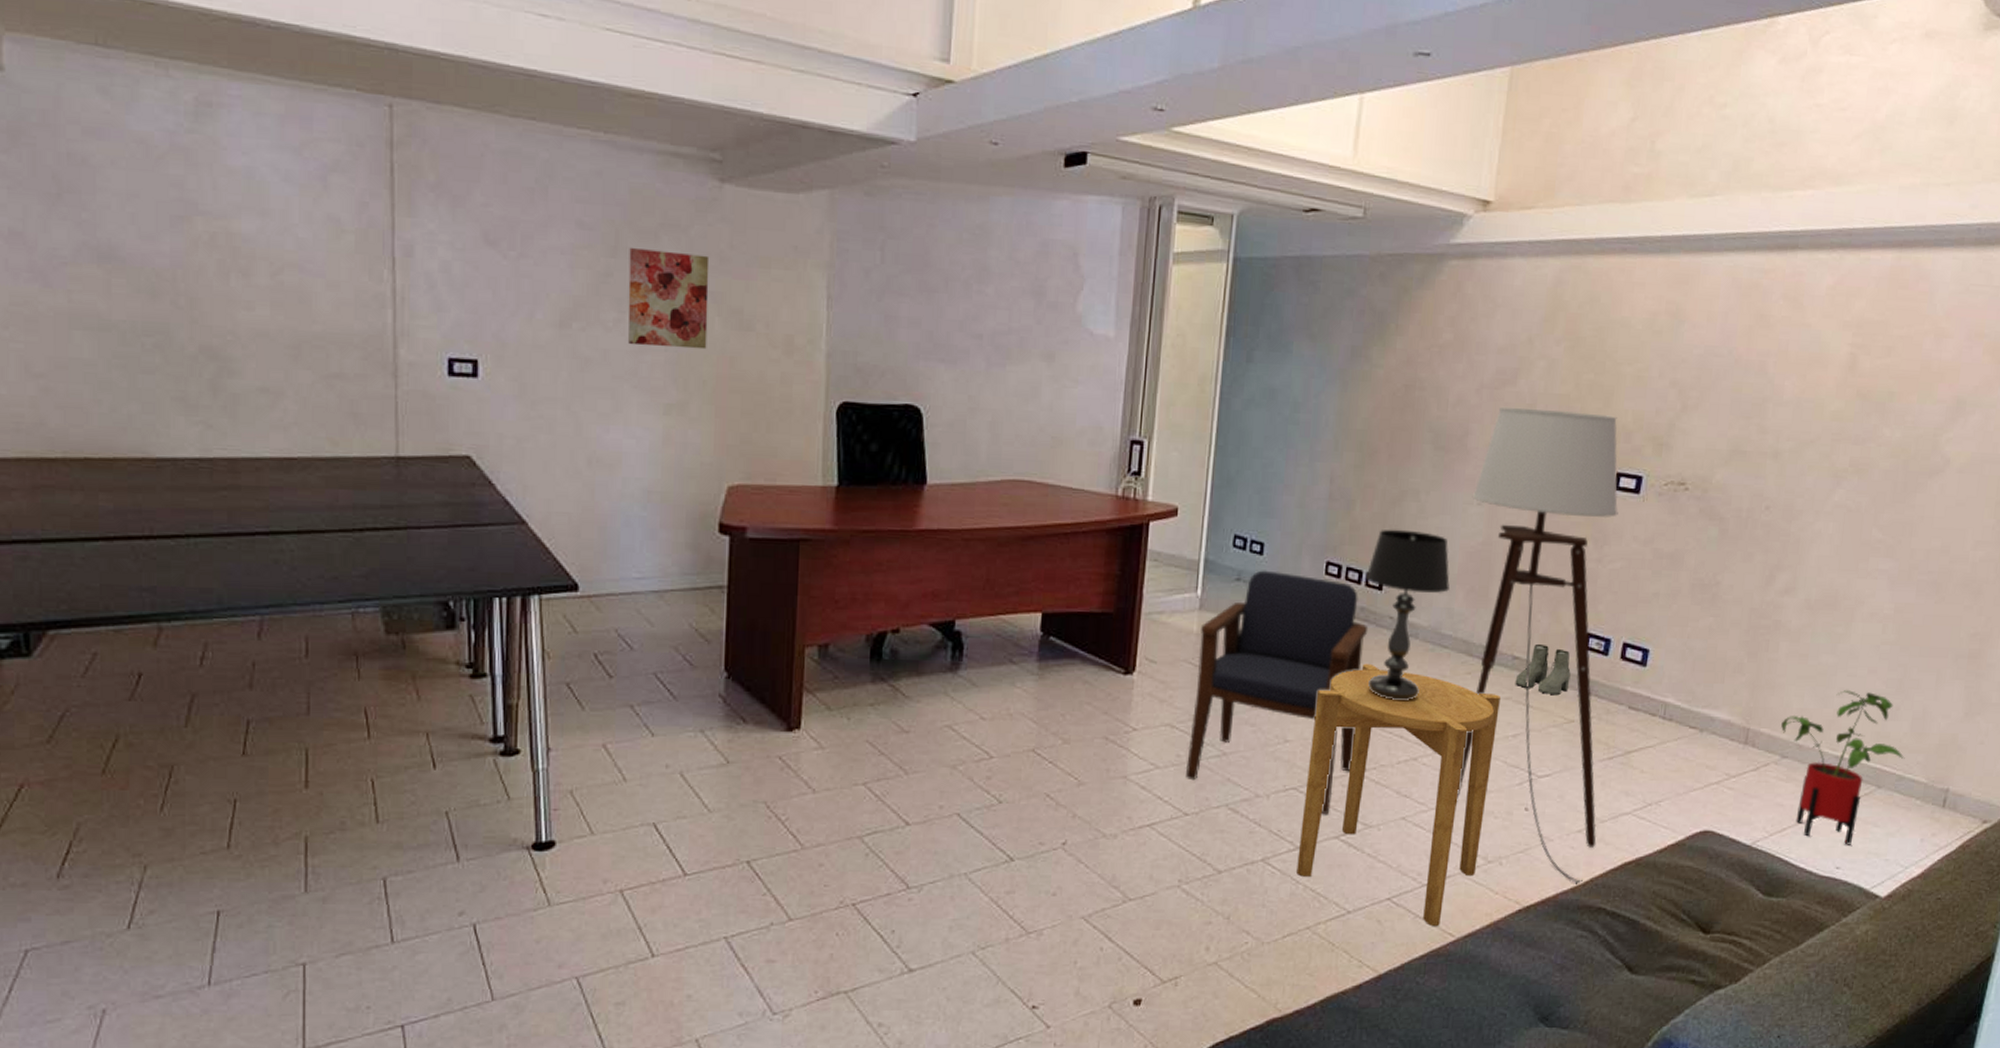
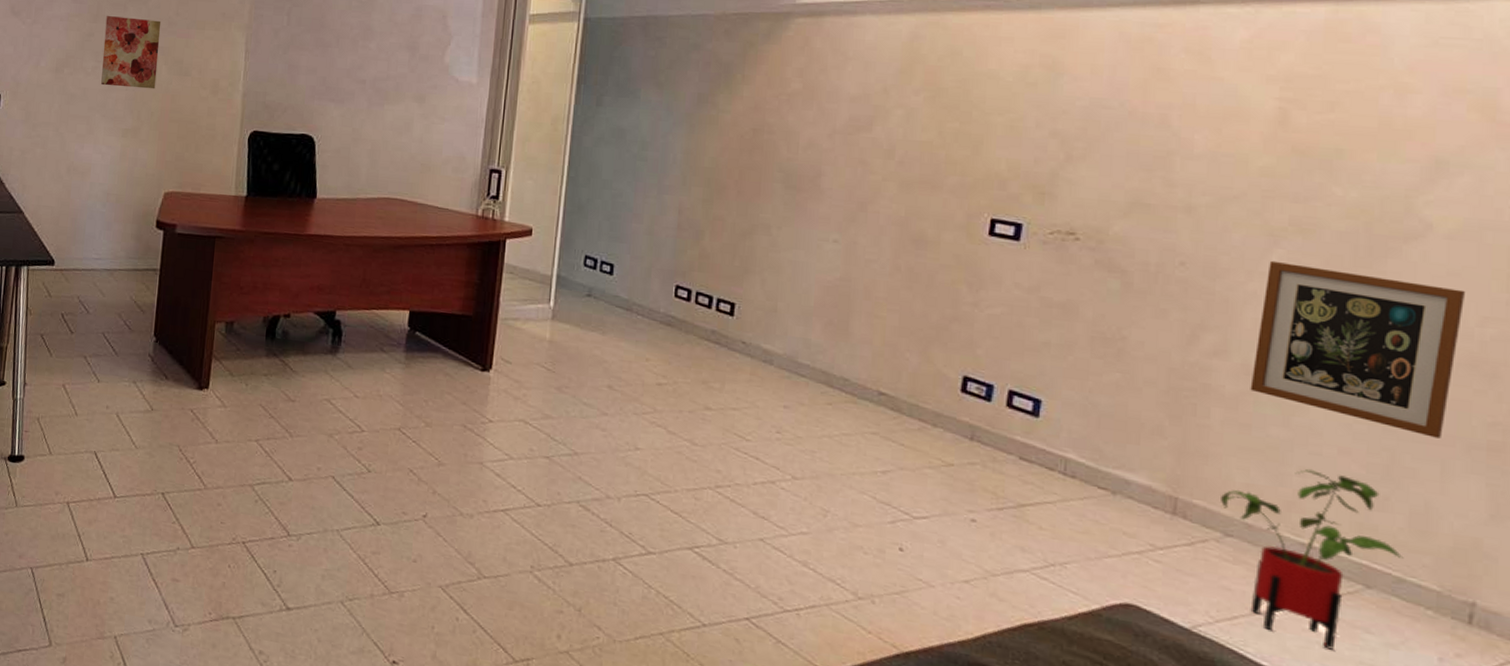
armchair: present [1186,570,1369,815] -> none [538,288,720,526]
side table: present [1296,663,1500,927] -> none [649,383,866,657]
table lamp: present [1365,529,1450,700] -> none [716,259,806,424]
floor lamp: present [1456,406,1618,887] -> none [820,151,995,641]
boots: present [1515,643,1571,696] -> none [882,382,947,437]
wall art: none [1809,500,1967,651] -> present [1250,260,1466,439]

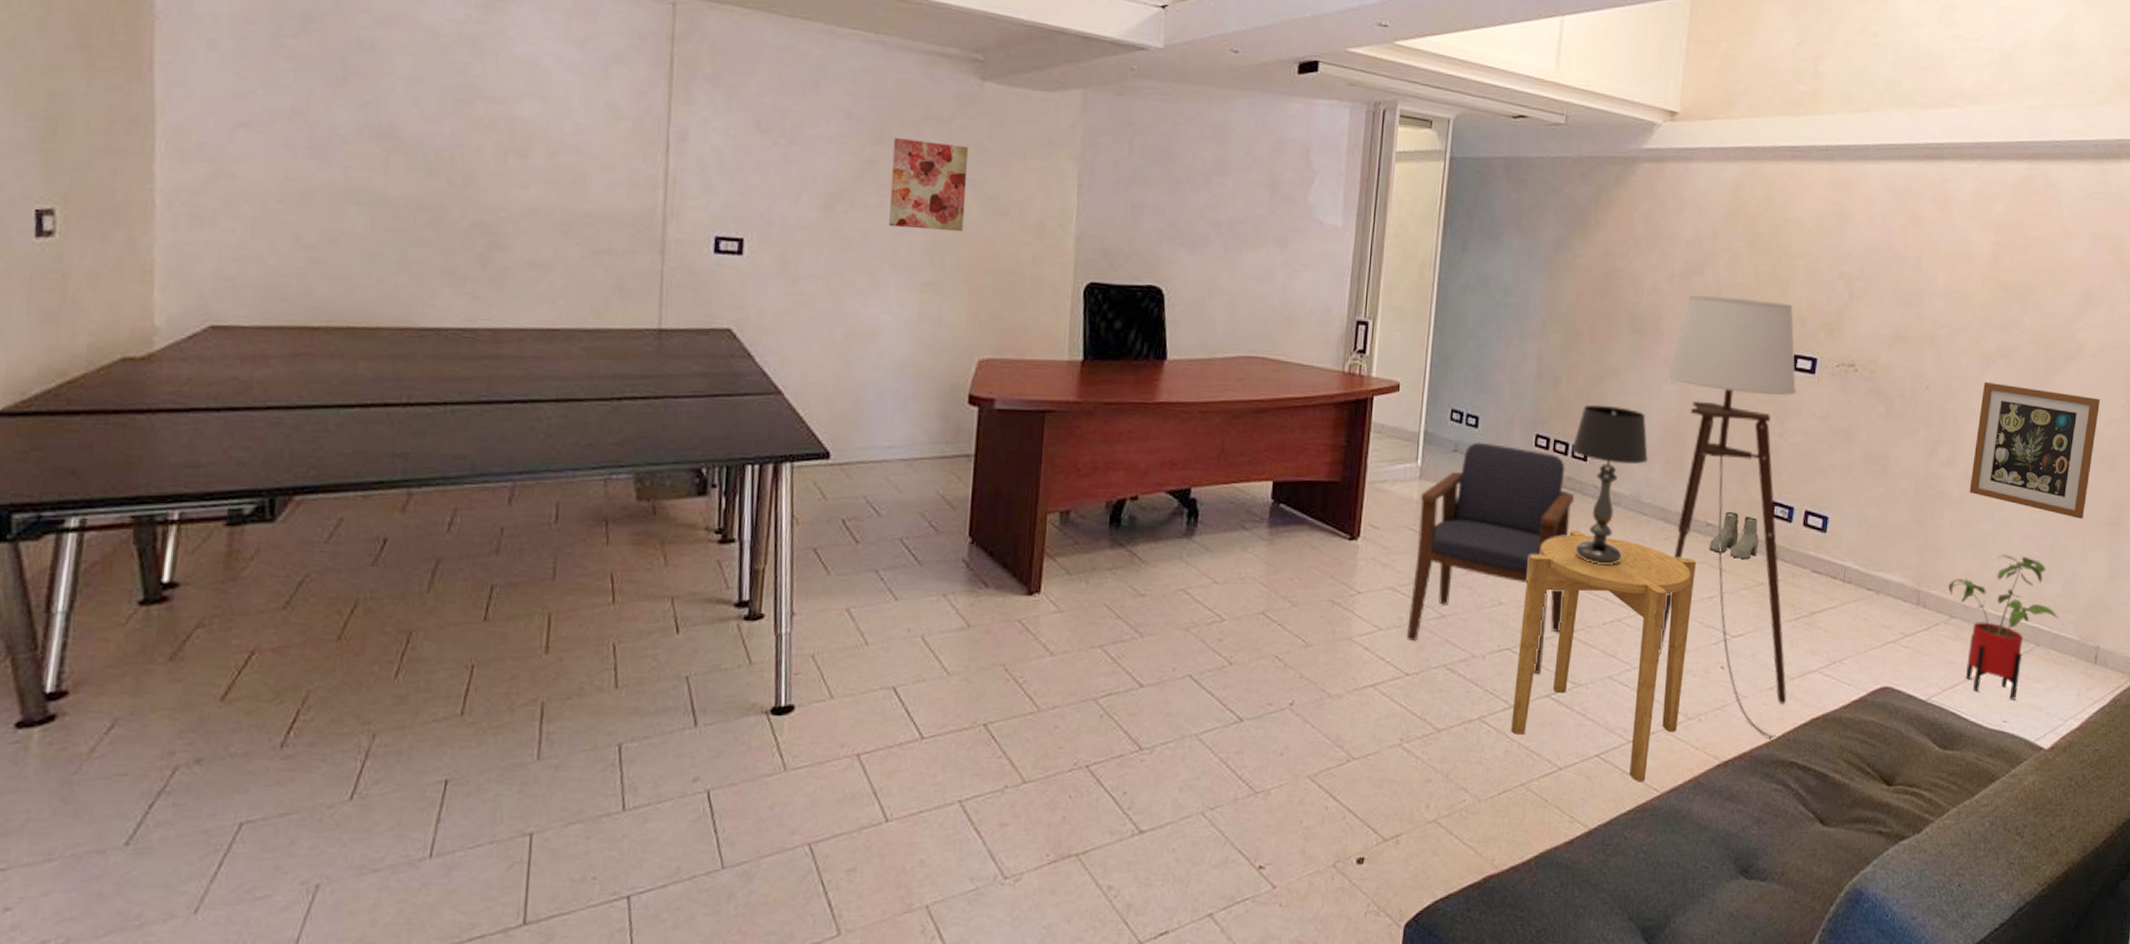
armchair: none [538,288,720,526] -> present [1407,442,1575,675]
side table: none [649,383,866,657] -> present [1511,529,1696,782]
table lamp: none [716,259,806,424] -> present [1571,404,1648,564]
floor lamp: none [820,151,995,641] -> present [1658,294,1797,742]
boots: none [882,382,947,437] -> present [1709,511,1759,560]

